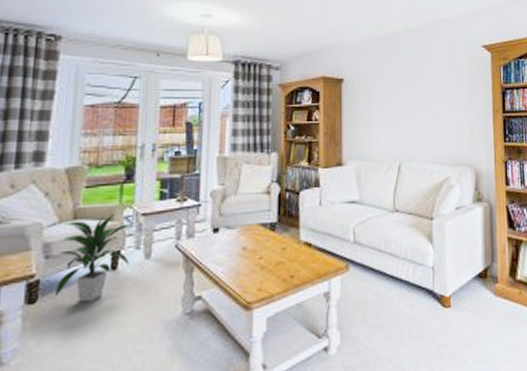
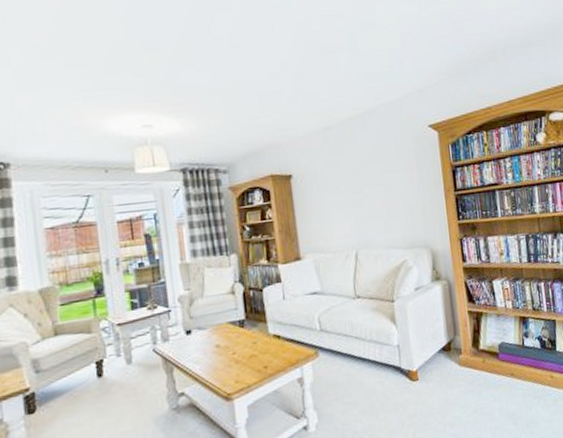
indoor plant: present [54,214,134,302] -> none [47,327,113,408]

